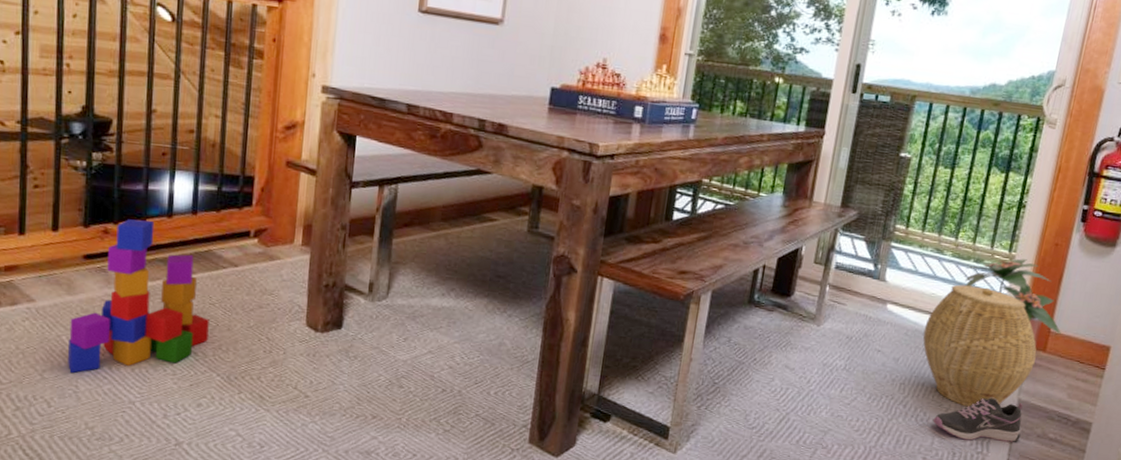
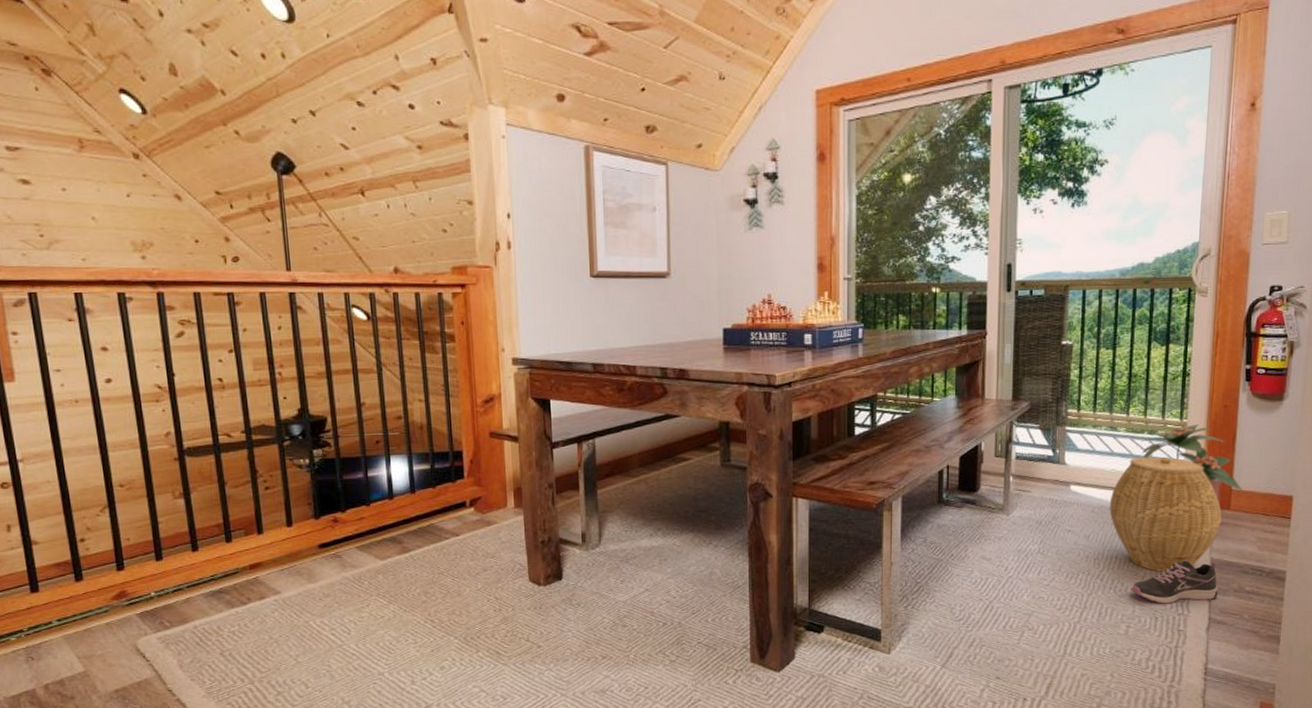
toy blocks: present [68,219,209,374] -> none [315,504,442,655]

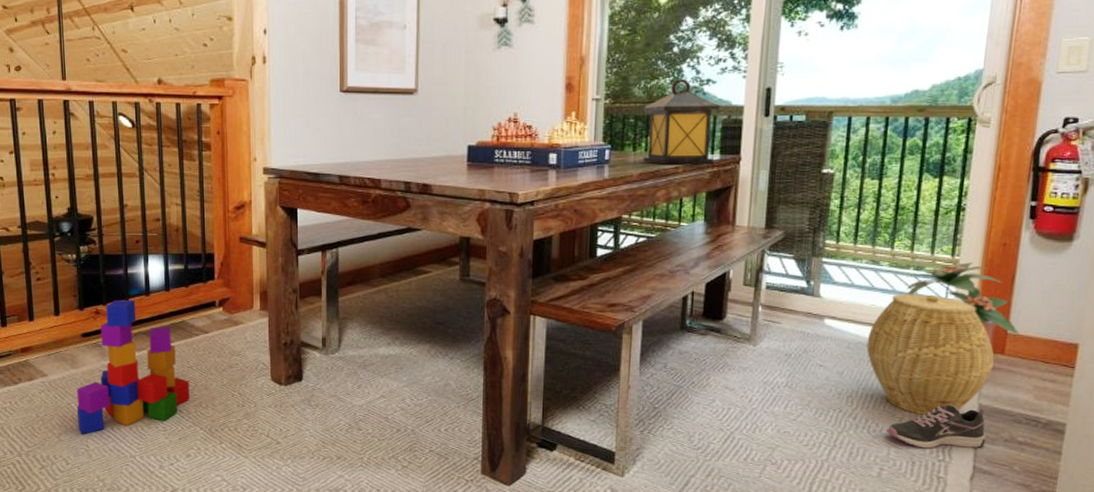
toy blocks: none [315,504,442,655] -> present [76,299,190,435]
lantern: none [893,256,965,342] -> present [643,78,720,165]

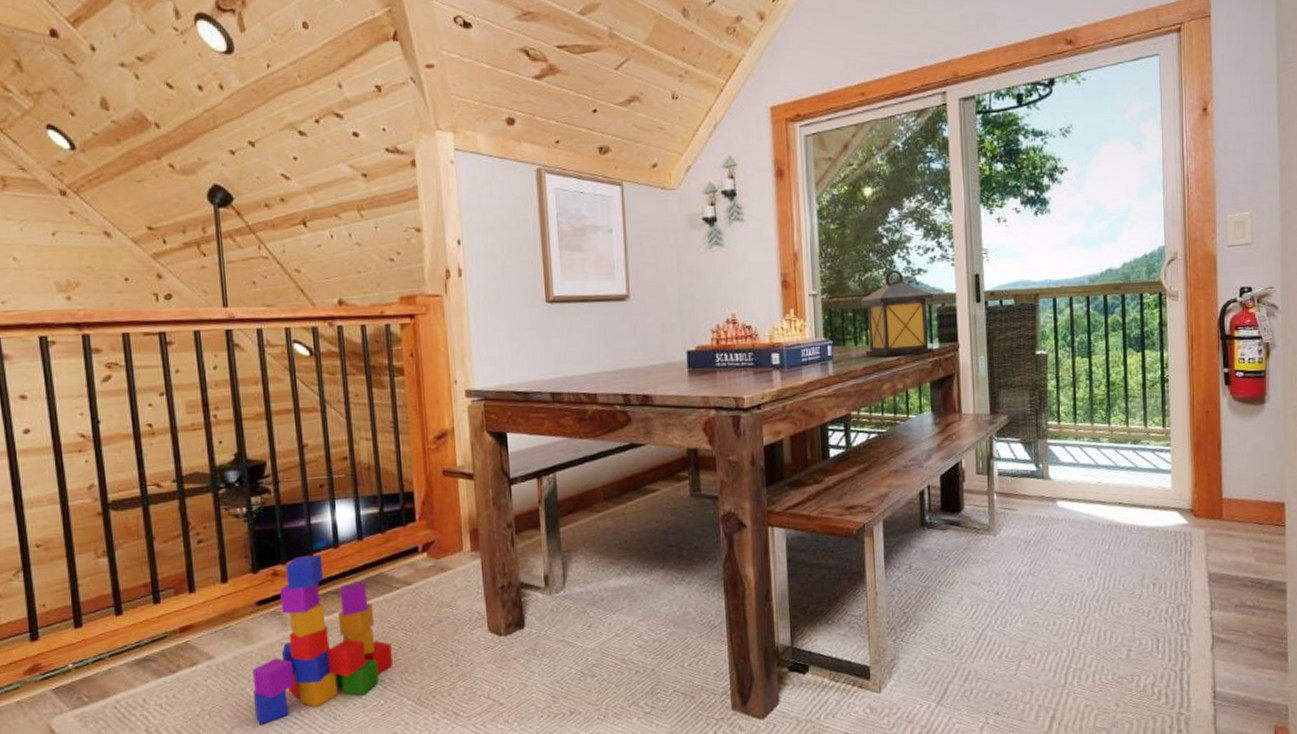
woven basket: present [866,294,995,415] -> none [1098,466,1215,590]
athletic shoe: present [886,405,987,449] -> none [1128,575,1220,624]
potted plant: present [905,262,1020,351] -> none [1125,432,1233,517]

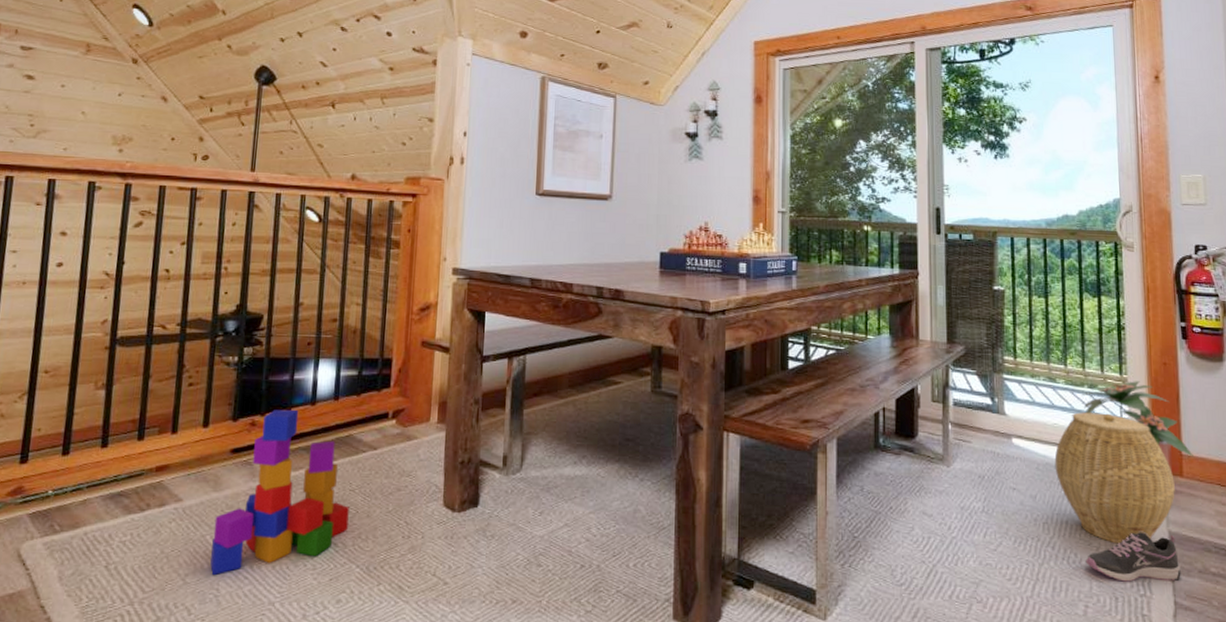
lantern: present [860,269,933,358] -> none [825,195,896,278]
woven basket: none [1098,466,1215,590] -> present [1054,412,1175,544]
potted plant: none [1125,432,1233,517] -> present [1081,381,1193,473]
athletic shoe: none [1128,575,1220,624] -> present [1085,532,1182,582]

